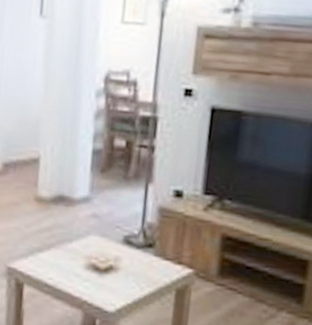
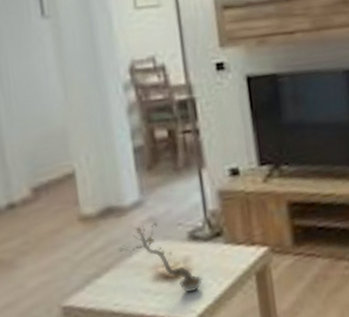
plant: none [62,219,127,289] -> present [119,222,202,293]

